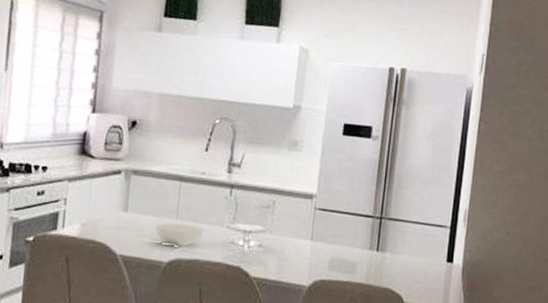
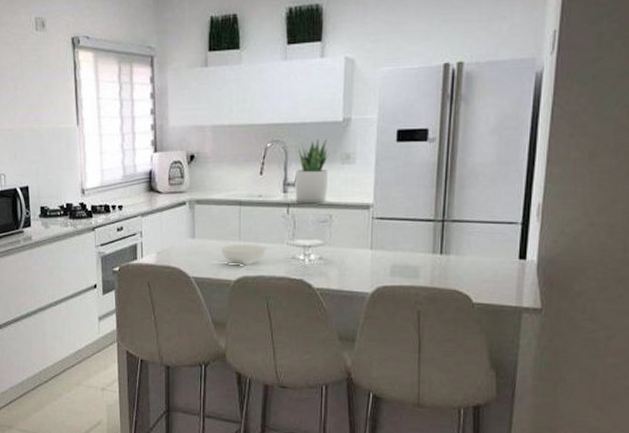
planter: none [240,122,278,188] -> present [295,138,329,203]

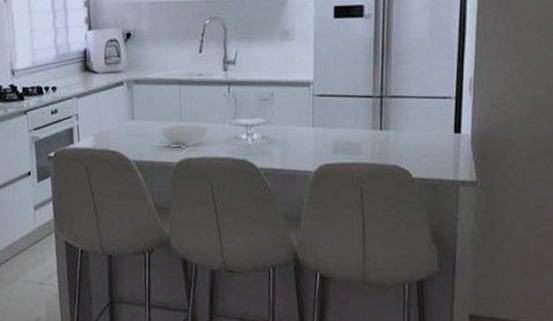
planter: present [295,138,329,203] -> none [235,14,268,82]

